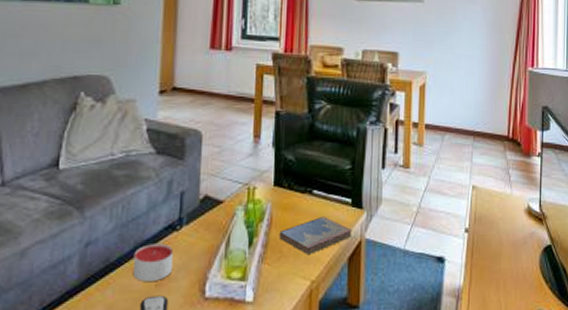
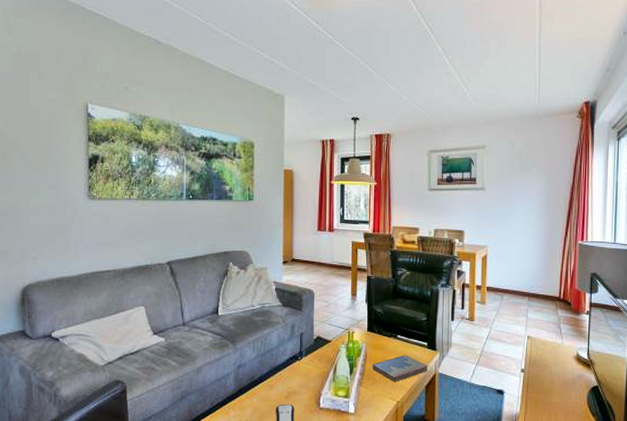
candle: present [132,243,173,281] -> none [270,368,296,394]

